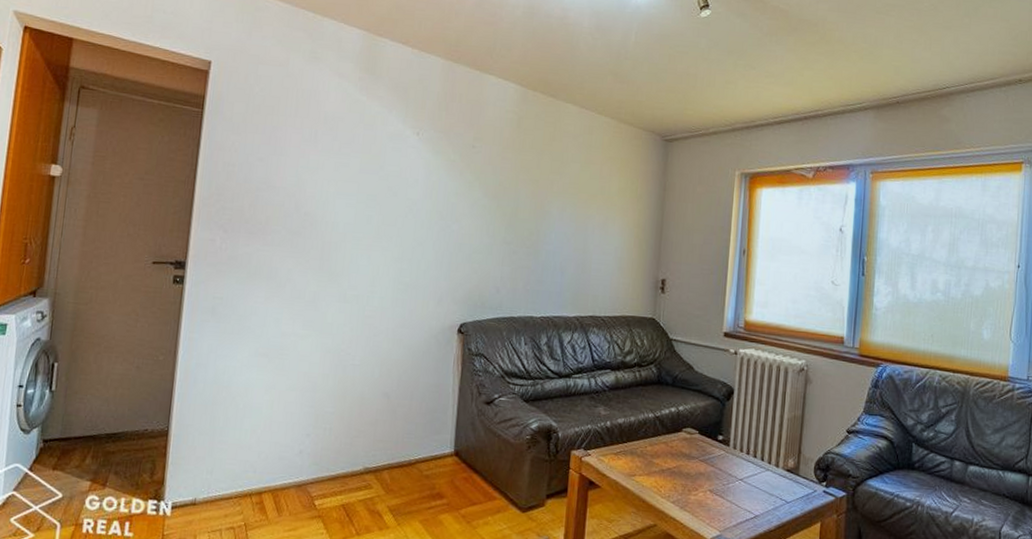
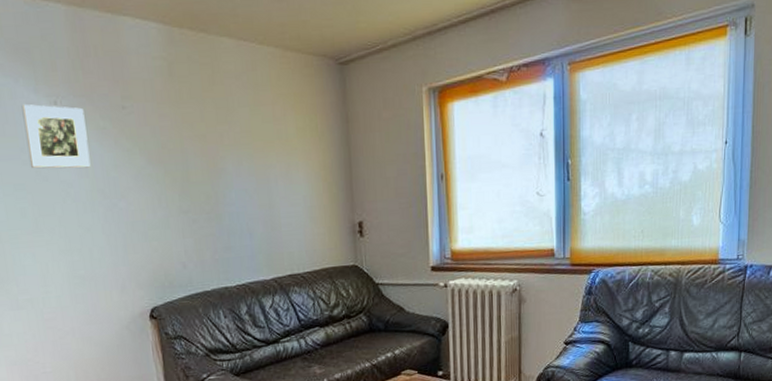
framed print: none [385,130,440,192] -> present [21,103,91,169]

